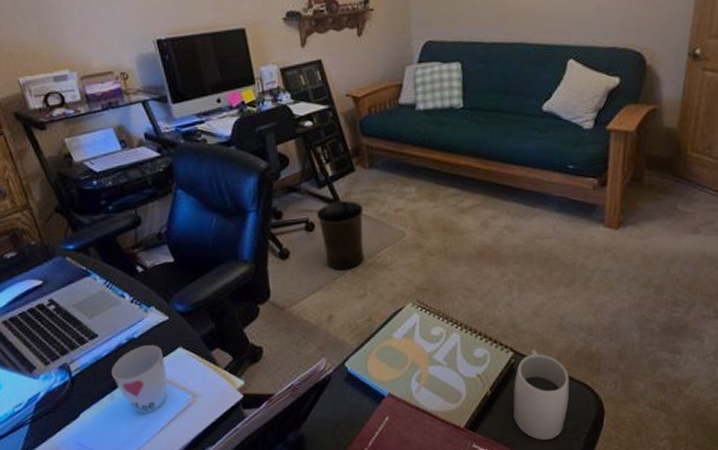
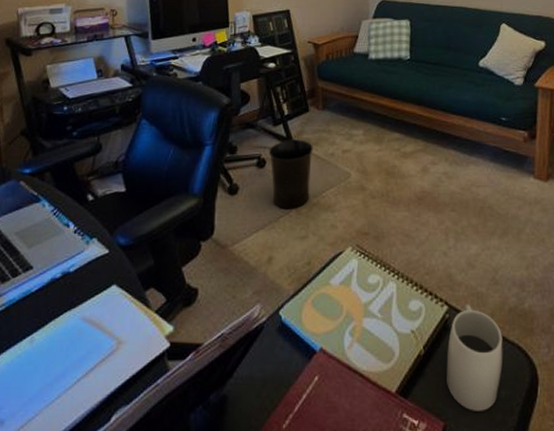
cup: present [111,345,168,414] -> none [37,281,96,362]

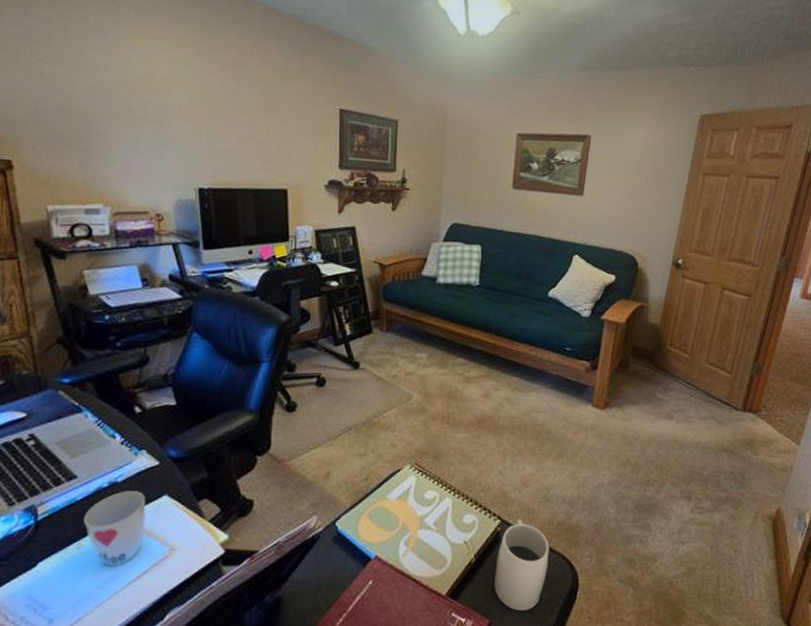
cup: none [37,281,96,362] -> present [84,491,146,566]
waste bin: present [268,139,313,209] -> none [329,360,375,428]

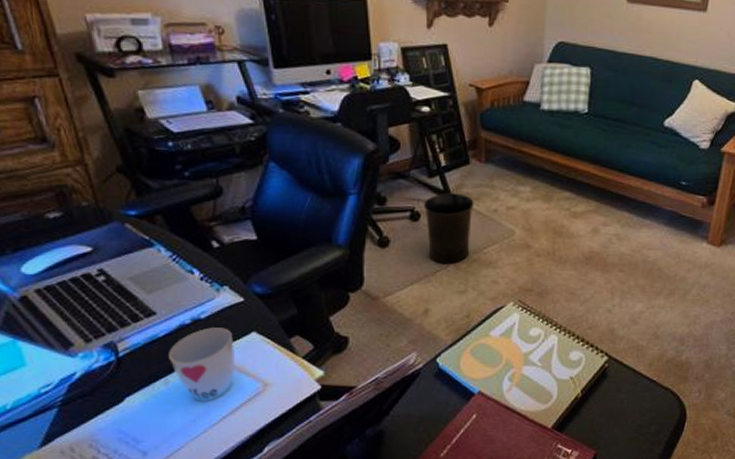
waste bin: none [329,360,375,428] -> present [423,193,474,264]
mug: present [494,518,550,611] -> none [601,355,658,442]

